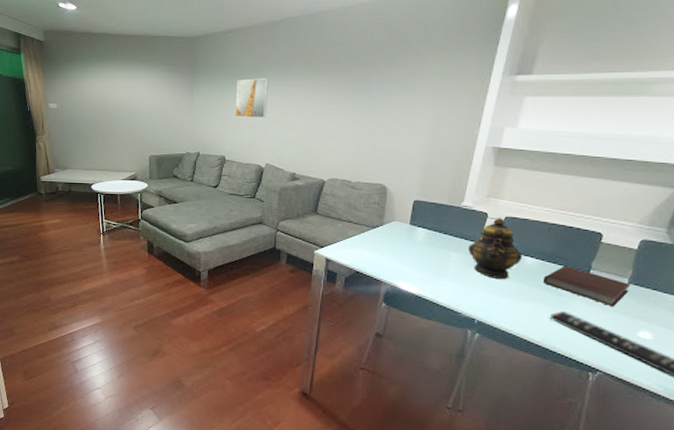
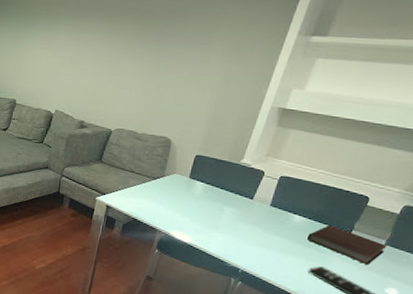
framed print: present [235,78,269,119] -> none [28,21,65,64]
teapot: present [467,217,523,280] -> none [241,176,292,235]

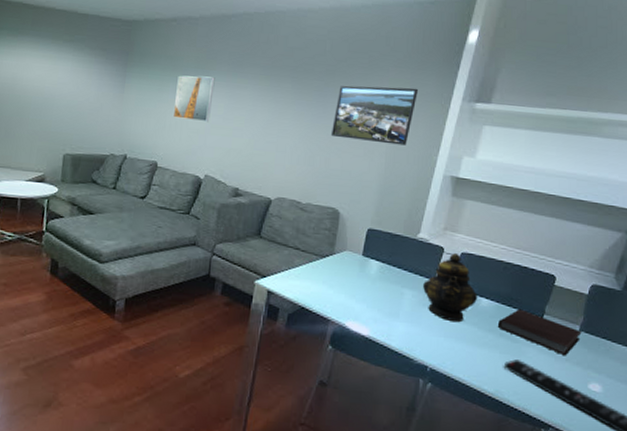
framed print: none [28,21,65,64] -> present [172,75,215,123]
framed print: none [167,24,254,80] -> present [330,85,418,146]
teapot: none [241,176,292,235] -> present [422,252,478,323]

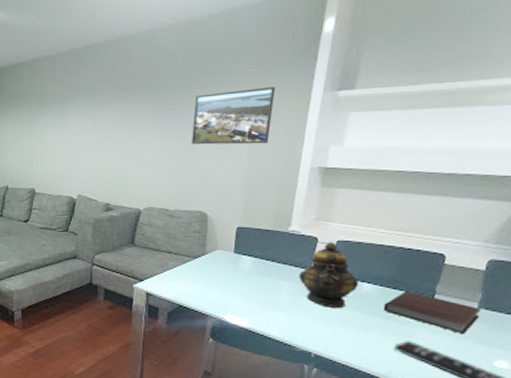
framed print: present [172,75,215,123] -> none [43,106,77,148]

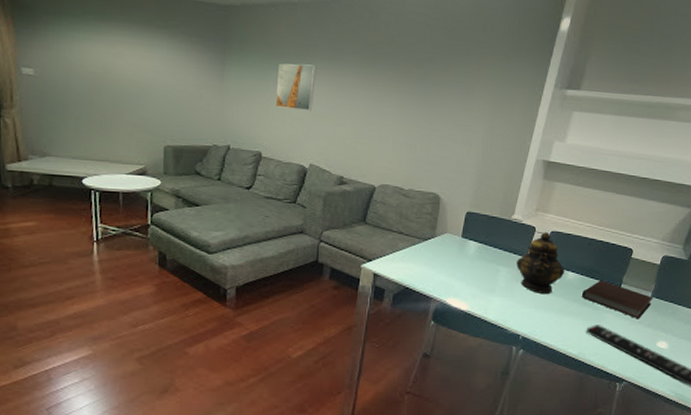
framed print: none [43,106,77,148] -> present [275,63,317,112]
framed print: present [191,86,275,145] -> none [431,73,513,132]

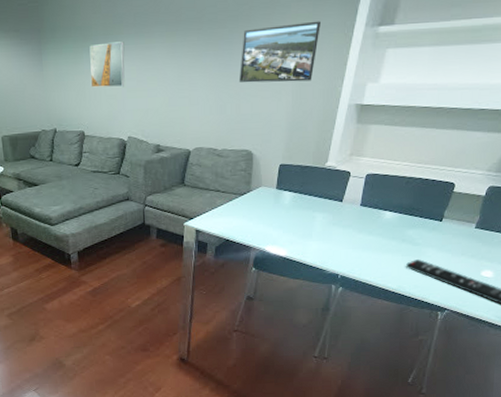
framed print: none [431,73,513,132] -> present [239,21,320,83]
teapot: present [516,231,565,295] -> none [331,174,383,235]
notebook: present [581,280,653,319] -> none [400,216,477,251]

